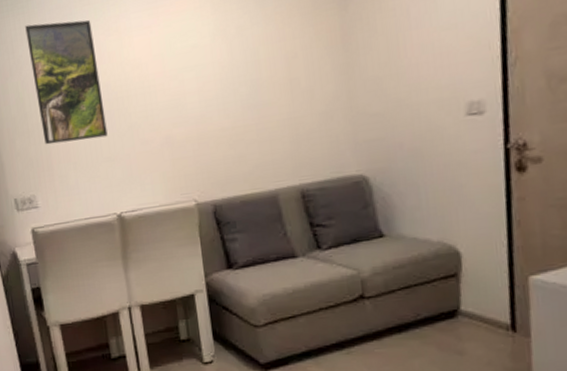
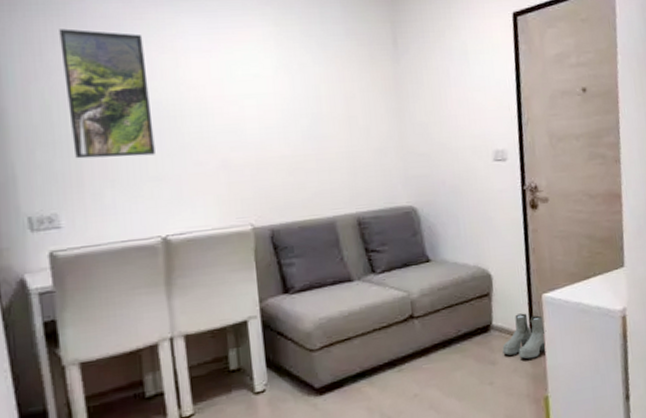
boots: none [472,298,534,352] -> present [502,313,547,360]

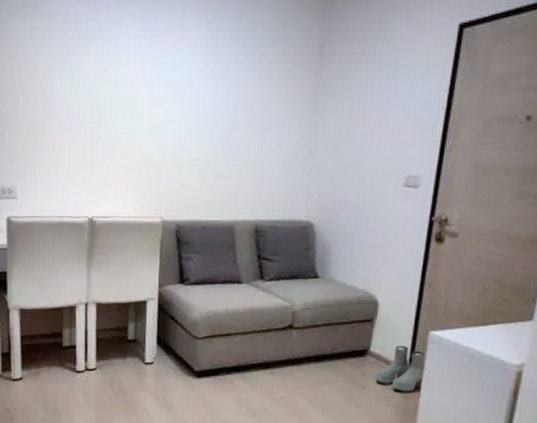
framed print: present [59,28,155,159] -> none [30,27,93,145]

